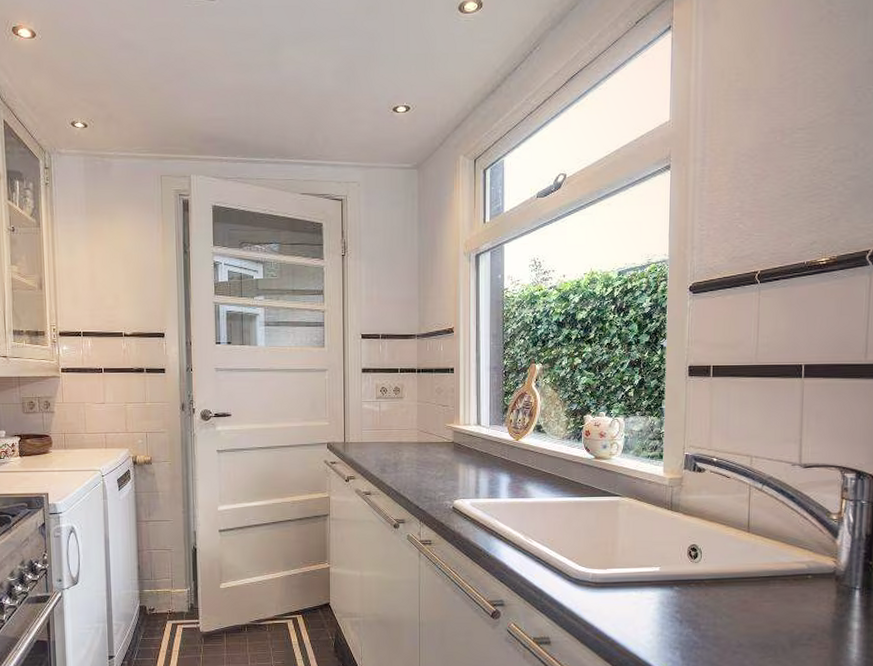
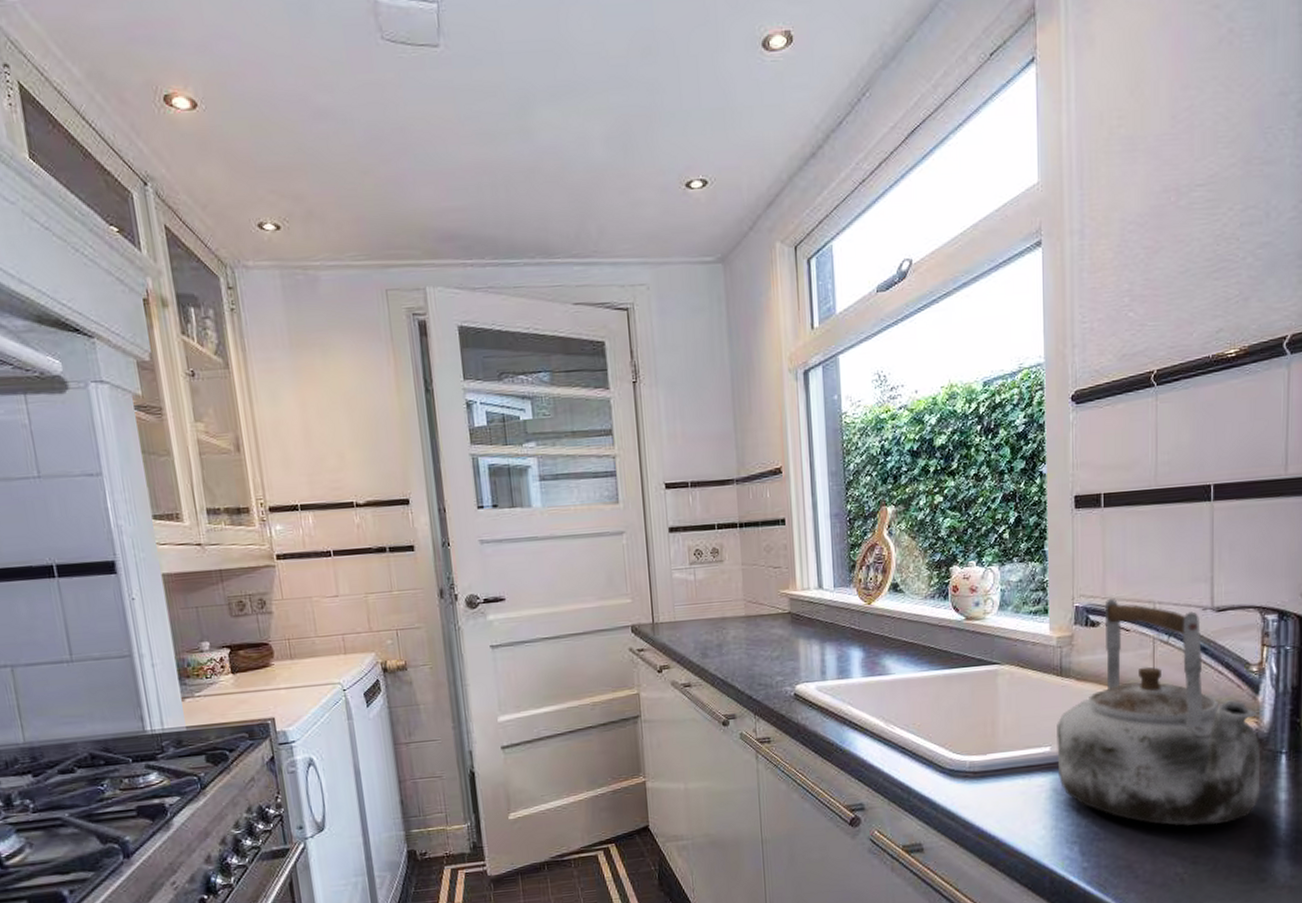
kettle: none [665,450,838,644] -> present [1057,598,1261,827]

